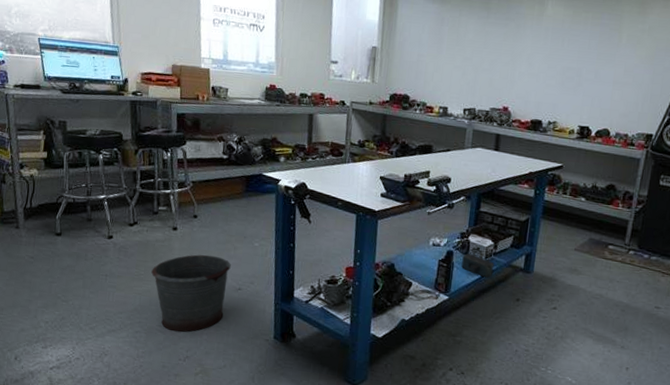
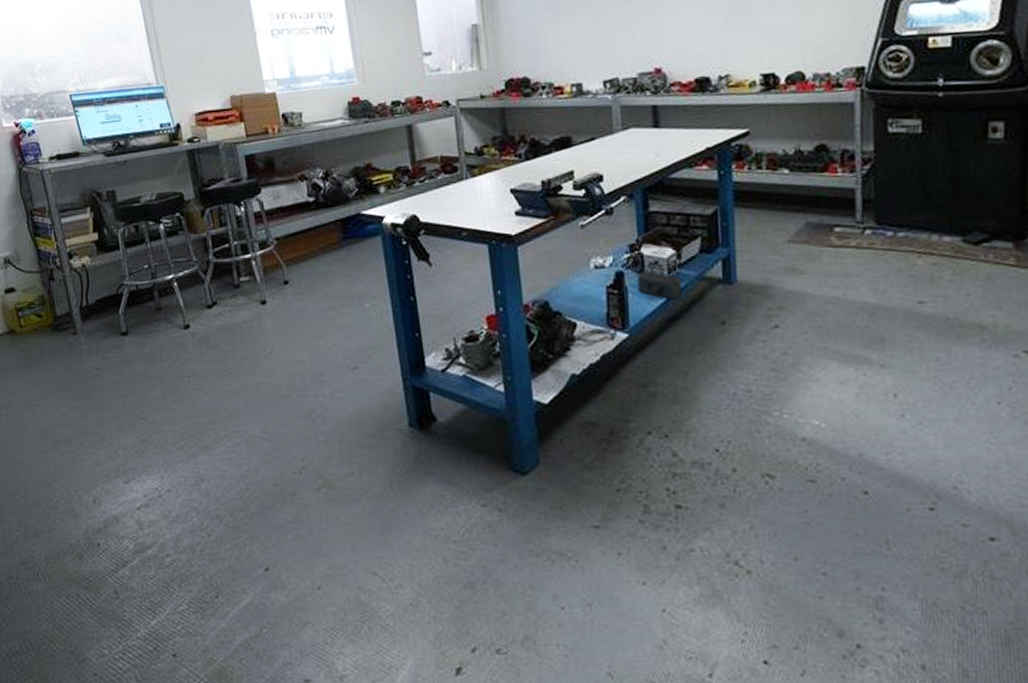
bucket: present [151,254,231,332] -> none [243,329,341,436]

